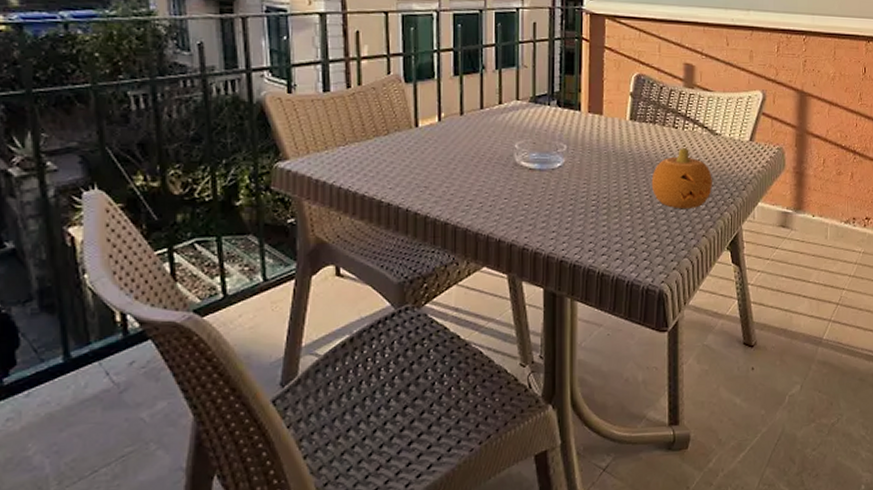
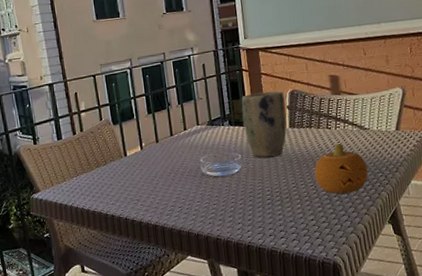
plant pot: none [575,70,628,152] -> present [241,90,287,158]

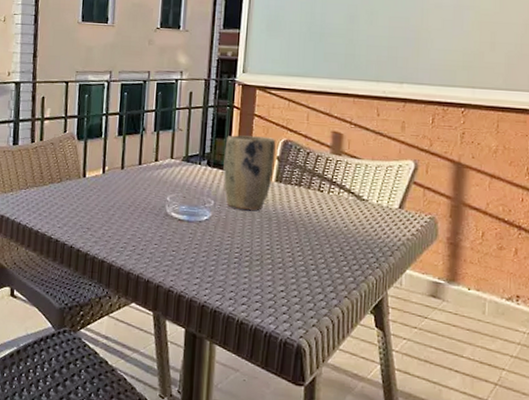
fruit: present [314,144,368,194] -> none [294,211,357,270]

